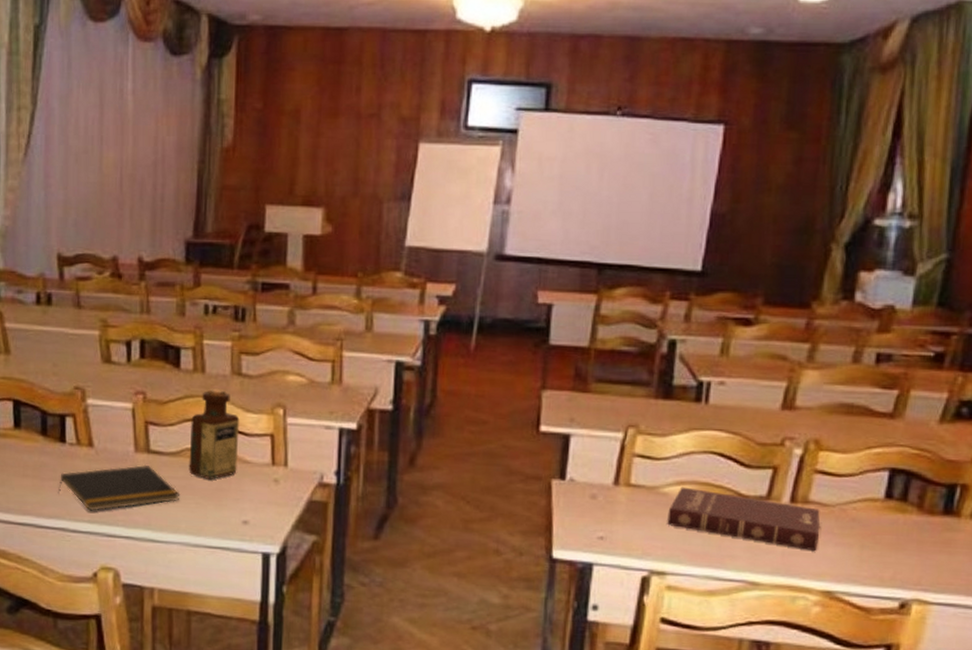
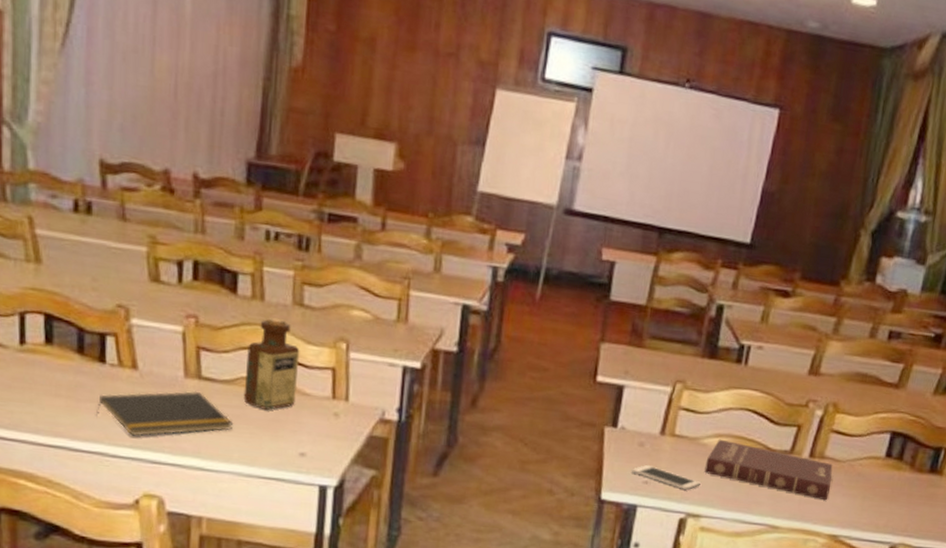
cell phone: none [585,519,664,545] -> present [632,465,701,490]

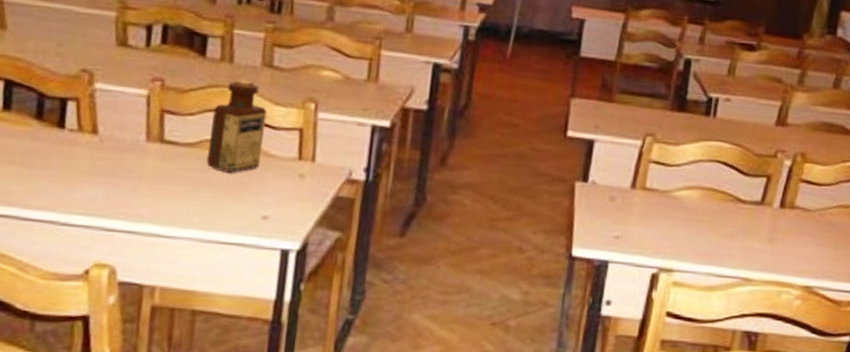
notepad: present [96,391,234,437] -> none [50,155,195,203]
cell phone: present [632,465,701,490] -> none [603,220,672,244]
book: present [704,439,833,500] -> none [676,191,804,250]

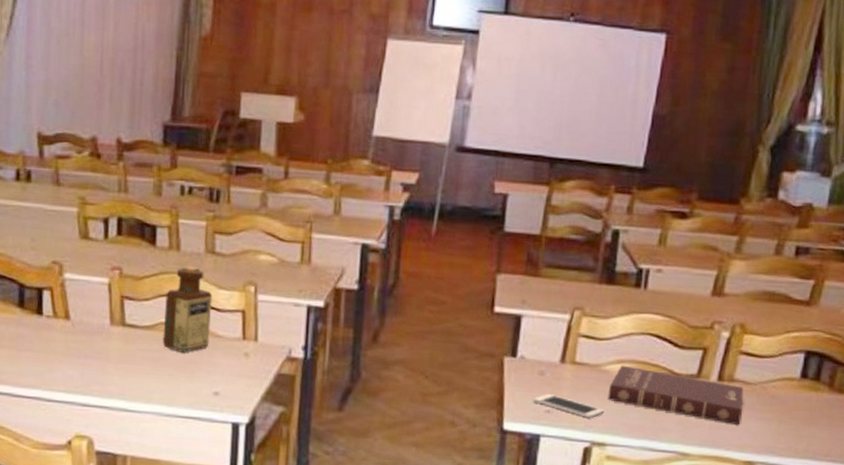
cell phone: none [603,220,672,244] -> present [533,394,604,418]
book: none [676,191,804,250] -> present [608,365,744,424]

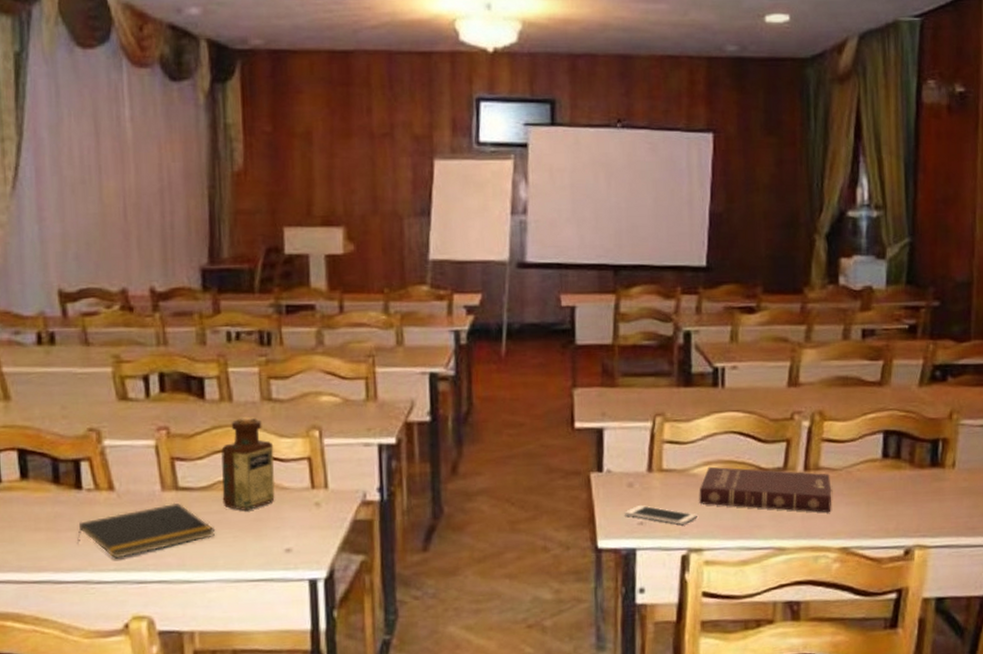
notepad: none [34,337,154,382] -> present [77,502,216,559]

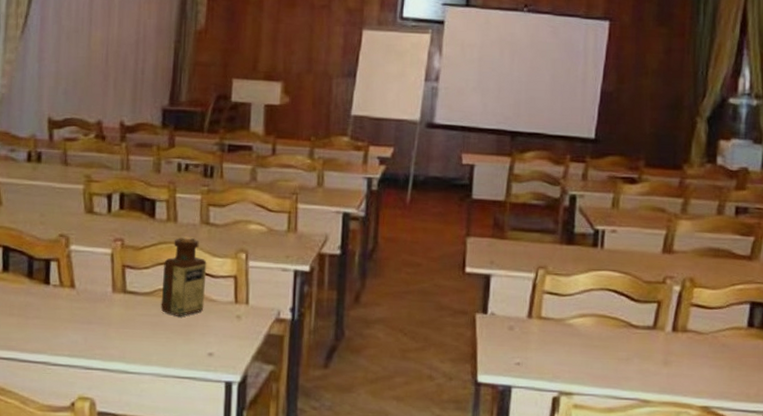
notepad: present [77,502,216,559] -> none [41,303,153,346]
cell phone: present [625,505,697,525] -> none [504,347,570,369]
book: present [699,466,831,512] -> none [572,319,697,372]

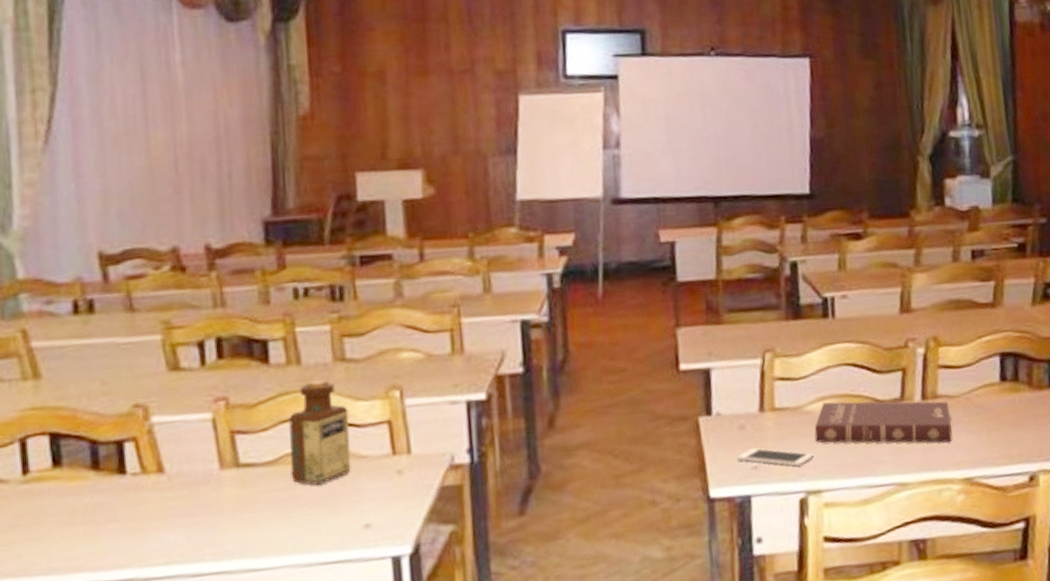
cell phone: none [504,347,570,369] -> present [737,448,814,466]
book: none [572,319,697,372] -> present [814,401,952,443]

